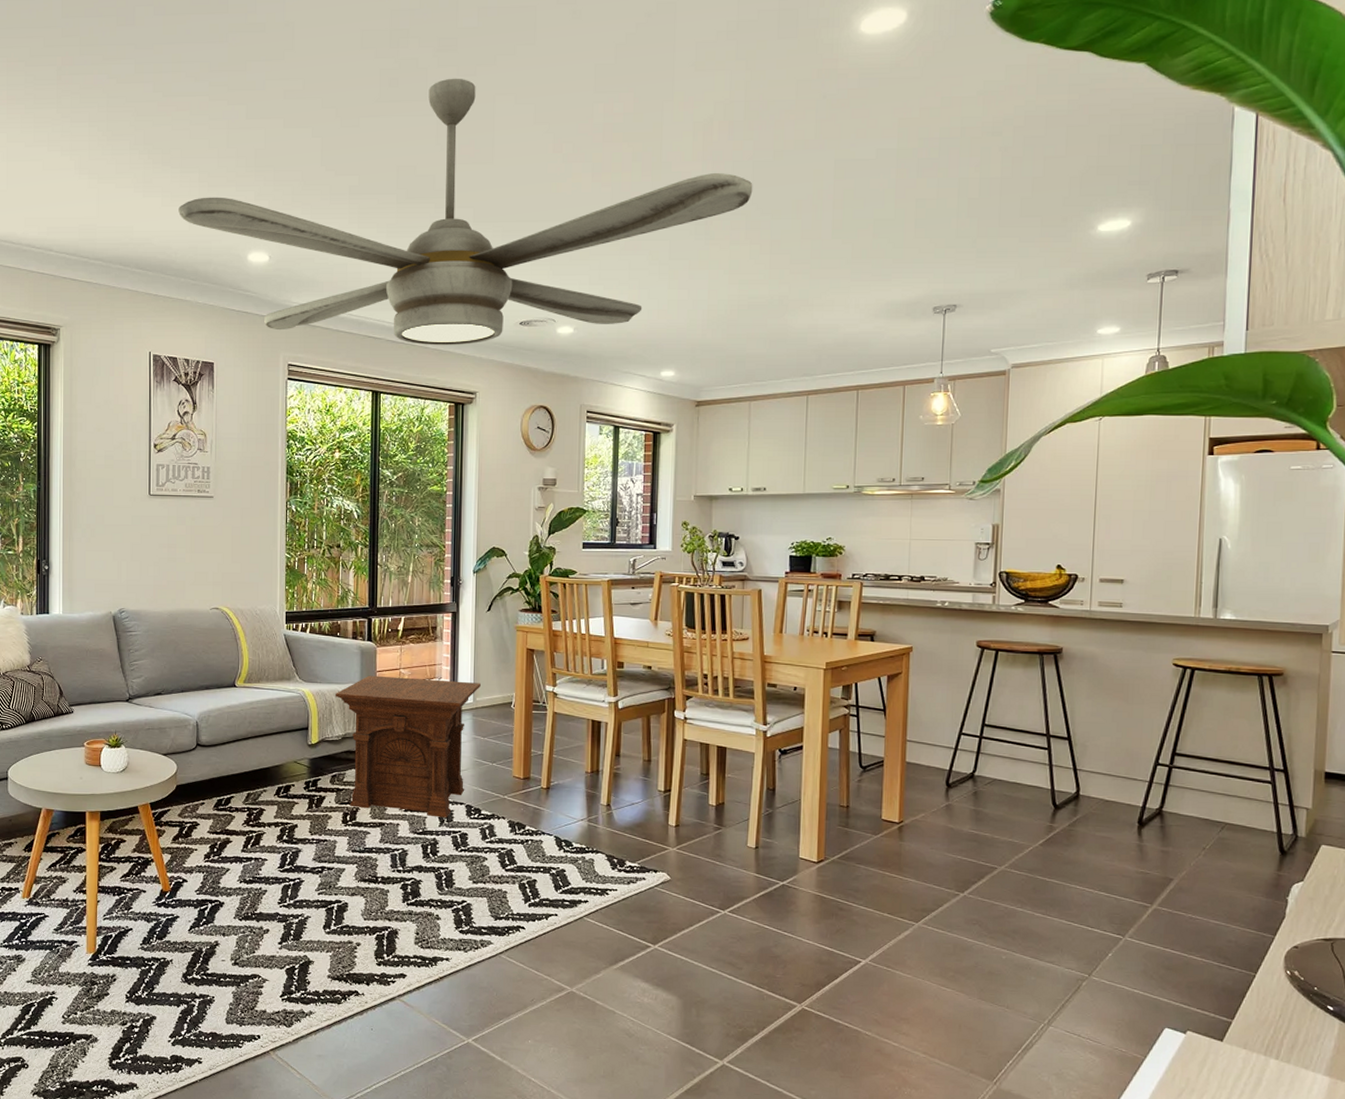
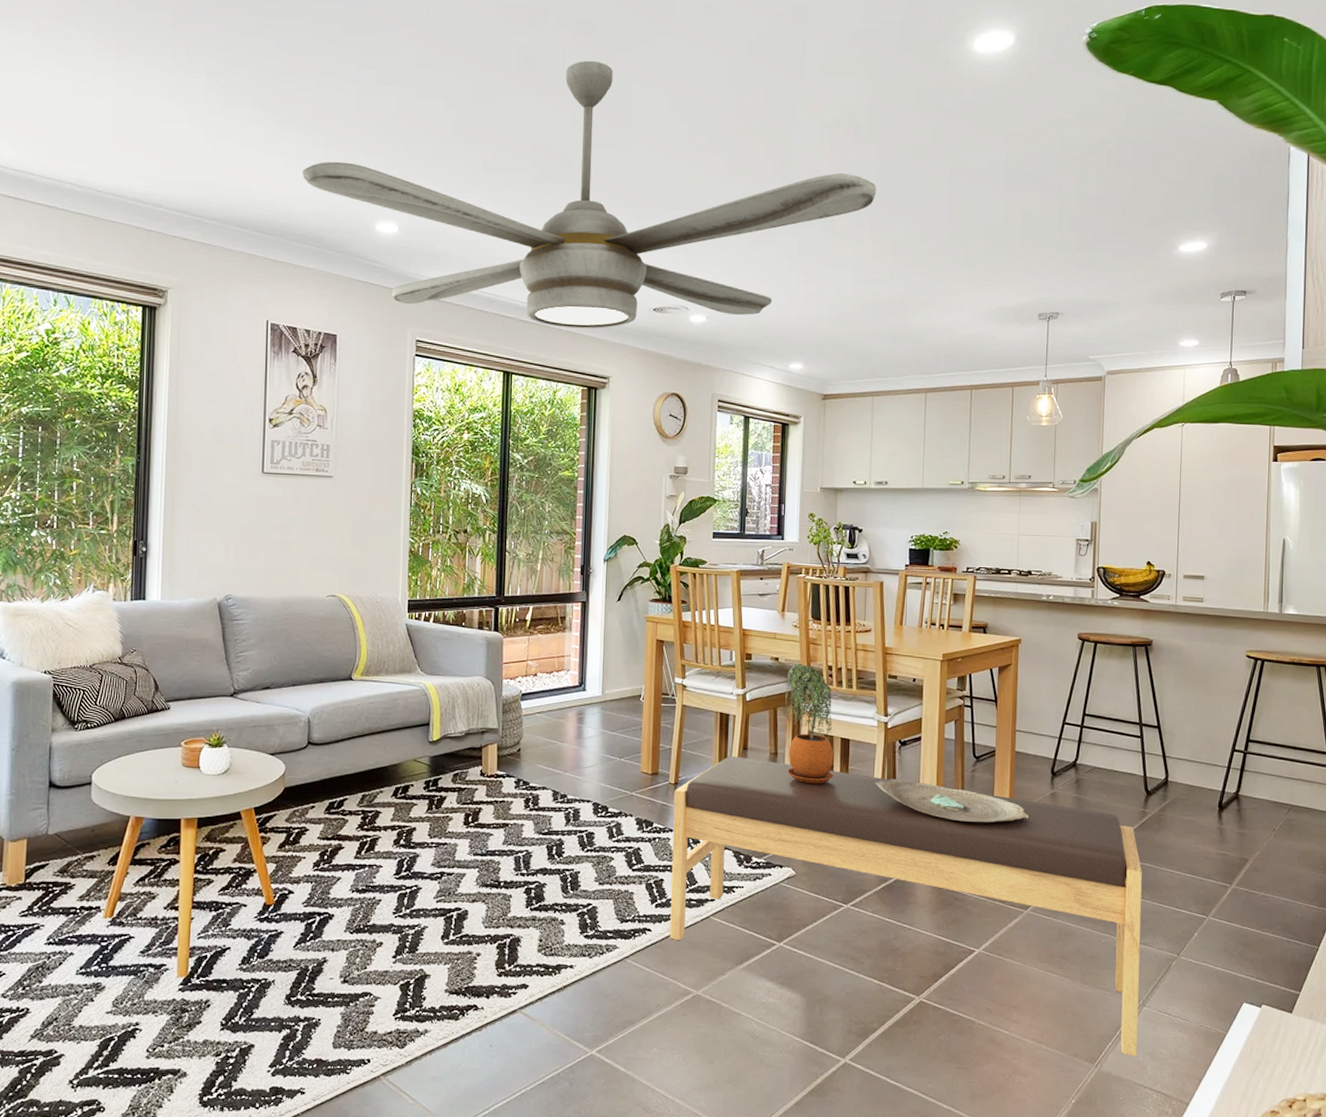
side table: present [336,675,481,818] -> none [459,667,610,816]
bench: none [543,762,1049,1076] -> present [670,755,1142,1056]
potted plant: none [657,671,710,792] -> present [784,663,834,785]
decorative bowl: none [753,787,920,833] -> present [875,779,1028,822]

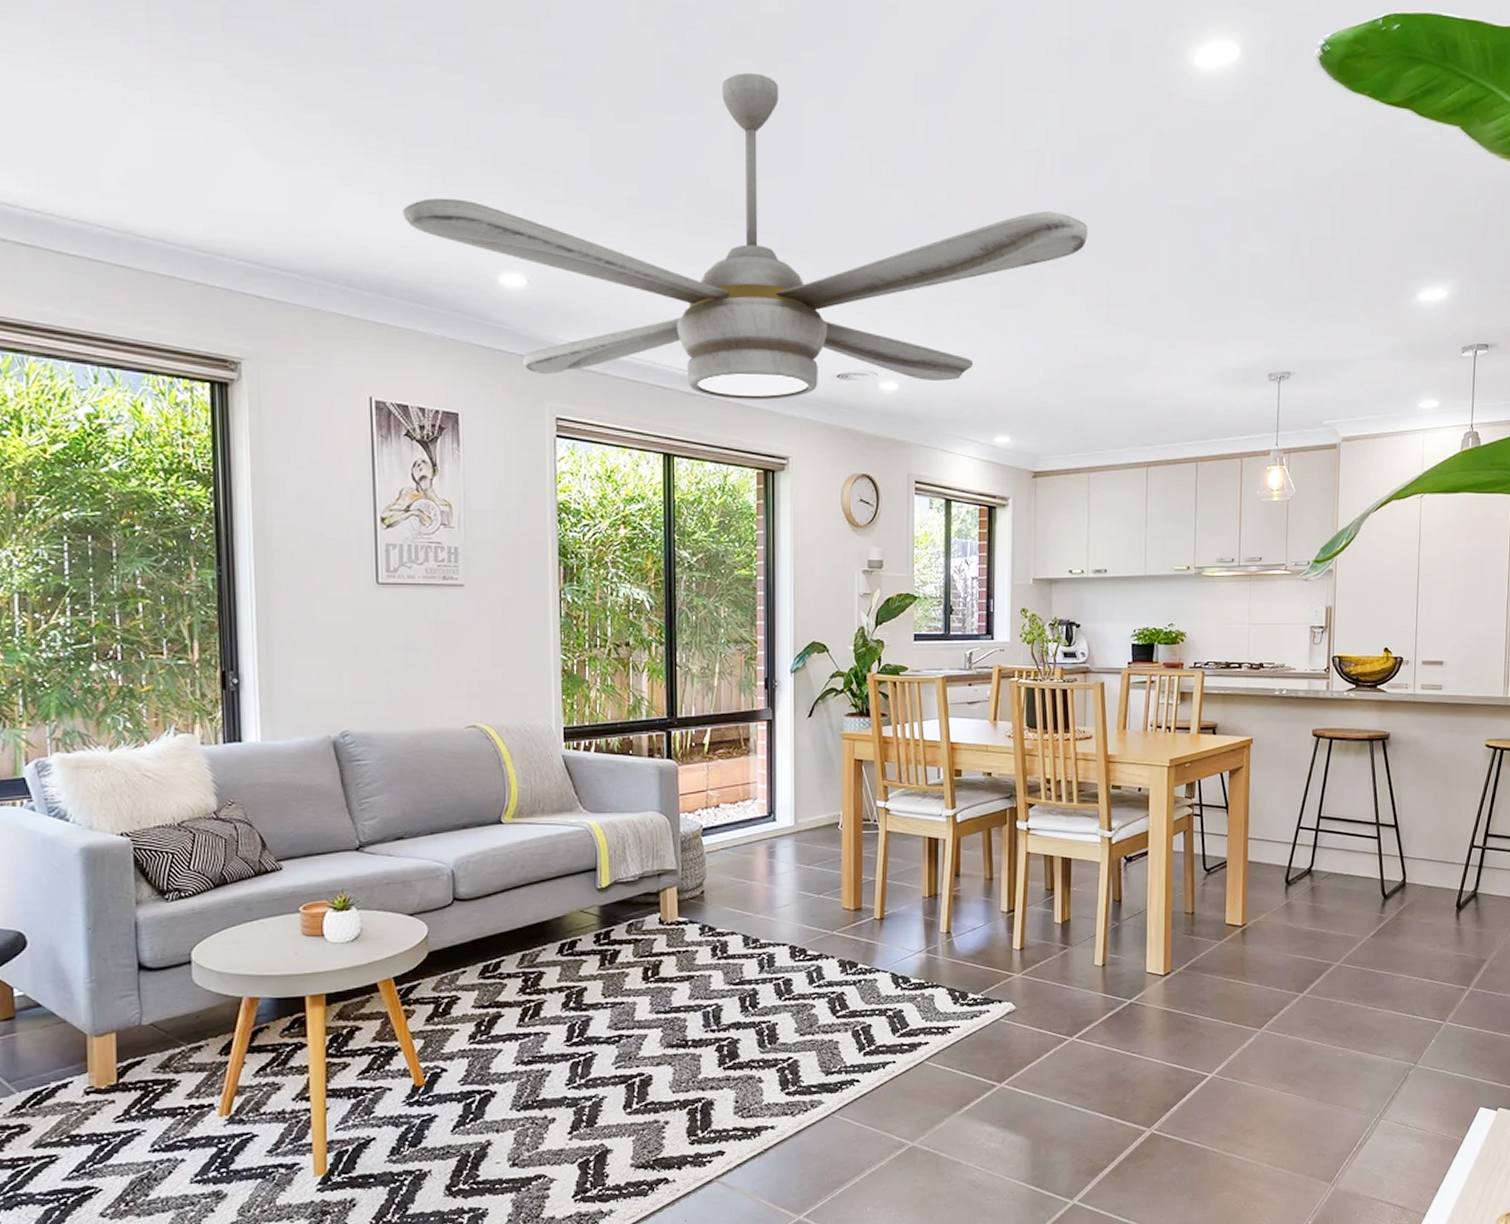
bench: present [670,755,1142,1056] -> none [880,884,1379,1172]
potted plant: present [784,663,834,785] -> none [999,777,1055,910]
decorative bowl: present [875,779,1028,822] -> none [1099,898,1262,940]

